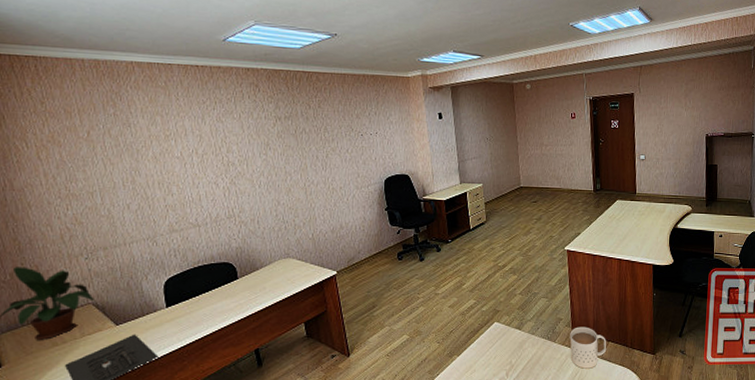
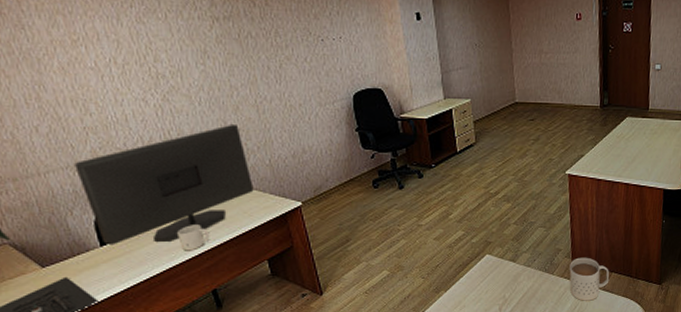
monitor: none [154,204,298,307] -> present [74,125,254,246]
mug: none [230,290,258,313] -> present [176,225,210,251]

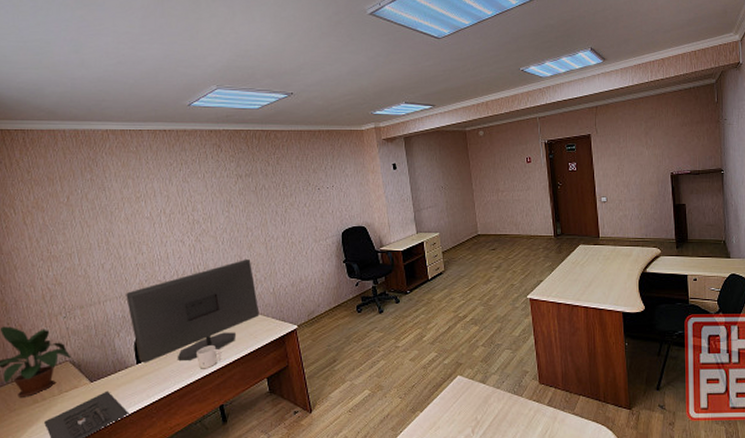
mug: present [569,257,610,301] -> none [537,379,578,425]

